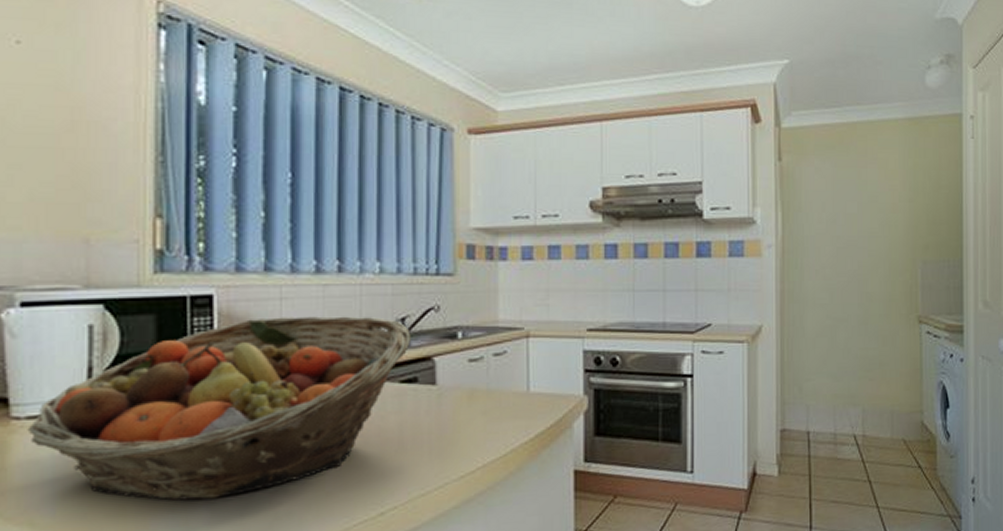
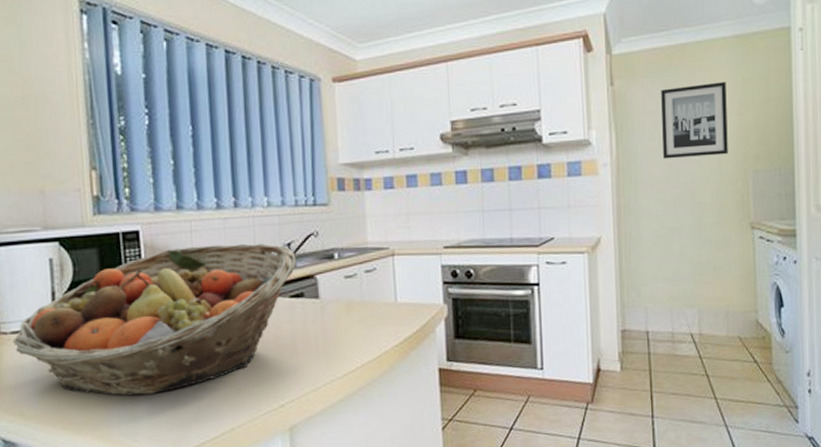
wall art: none [831,165,897,244] -> present [661,81,728,159]

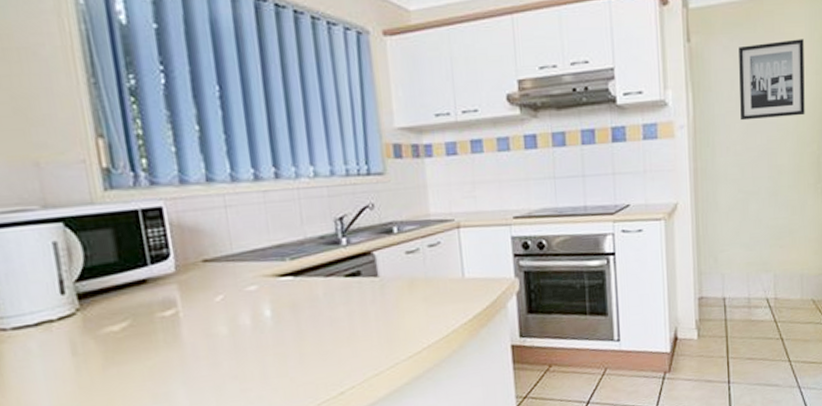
fruit basket: present [12,243,296,396] -> none [14,218,351,393]

